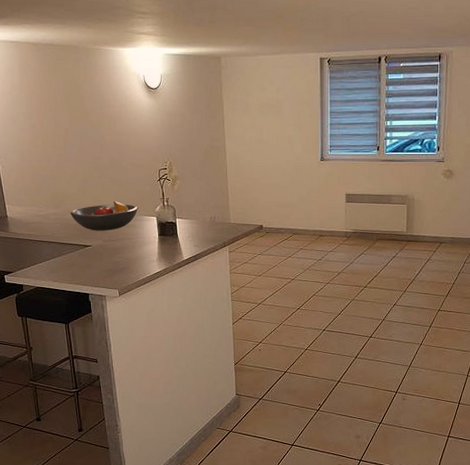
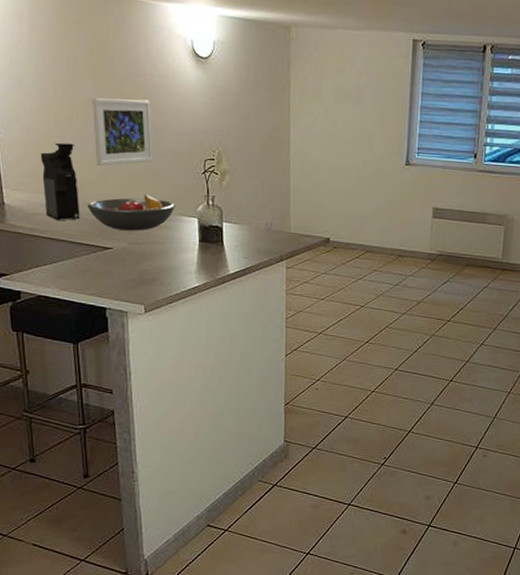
coffee maker: none [32,165,65,227] -> present [40,142,80,221]
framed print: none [70,126,119,181] -> present [92,97,154,166]

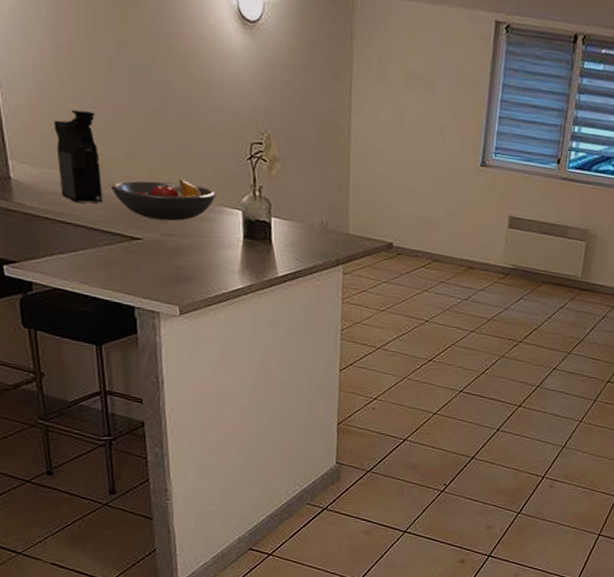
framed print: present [92,97,154,166] -> none [116,59,191,142]

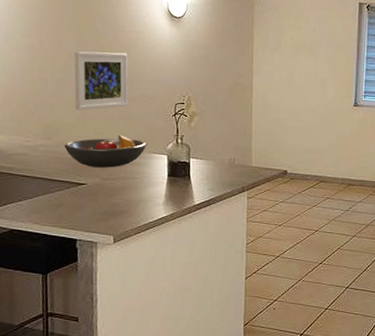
coffee maker: present [53,109,103,204] -> none [22,90,57,160]
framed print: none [116,59,191,142] -> present [74,51,129,110]

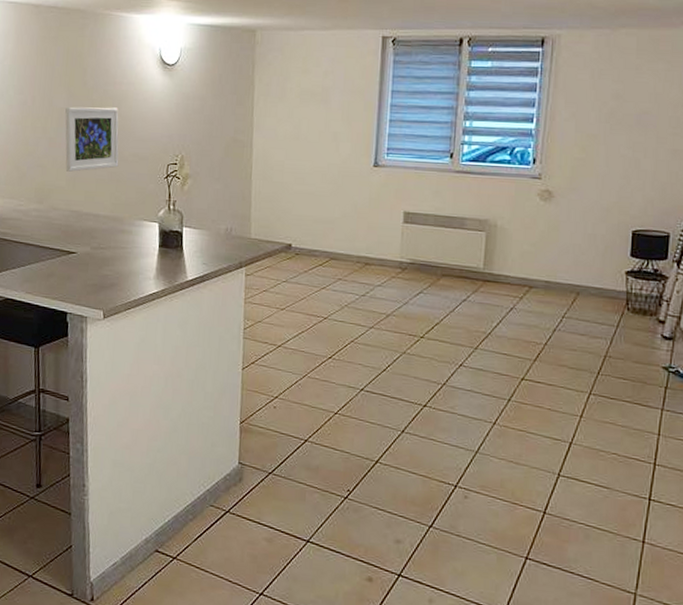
fruit bowl: present [64,134,148,168] -> none [55,199,138,236]

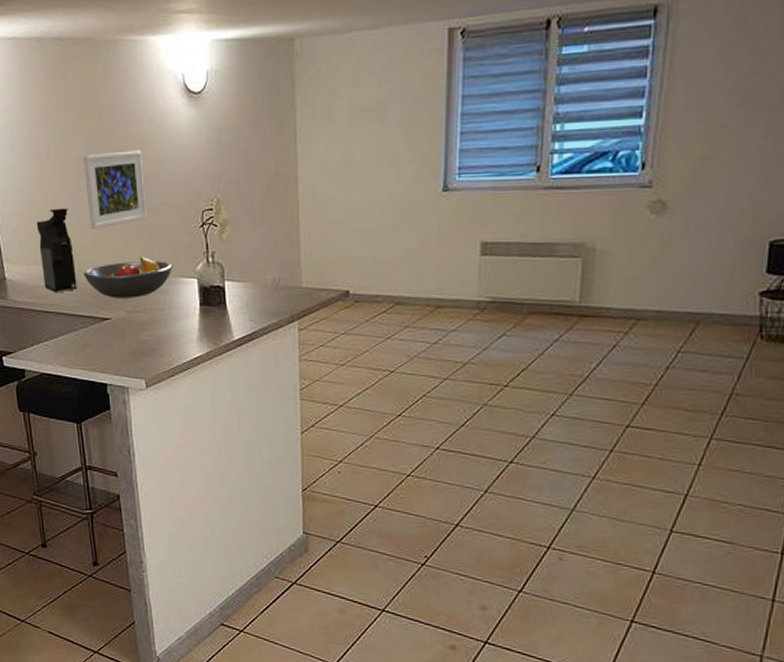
coffee maker: none [16,150,49,226] -> present [36,208,77,293]
fruit bowl: none [55,199,138,236] -> present [84,256,174,298]

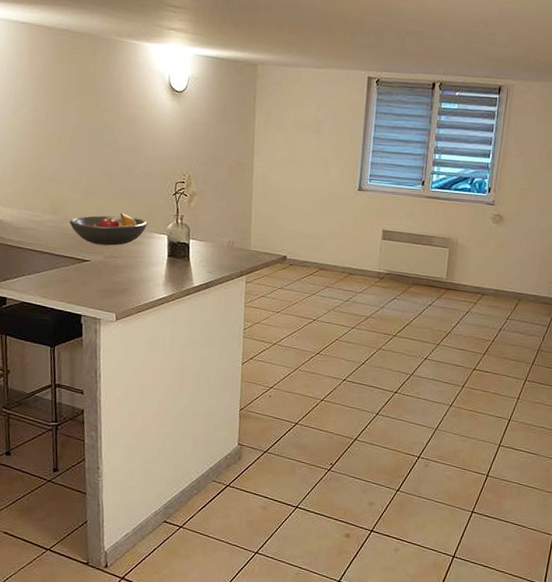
coffee maker: present [36,208,77,293] -> none [30,165,63,235]
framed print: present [83,150,148,229] -> none [78,126,131,187]

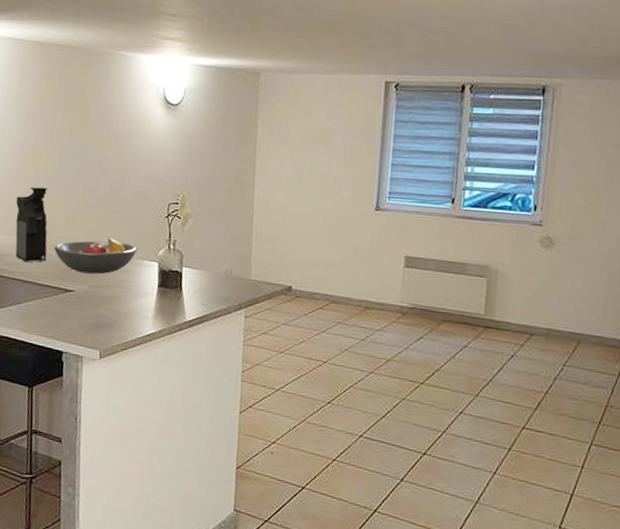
coffee maker: none [30,165,63,235] -> present [15,186,48,263]

